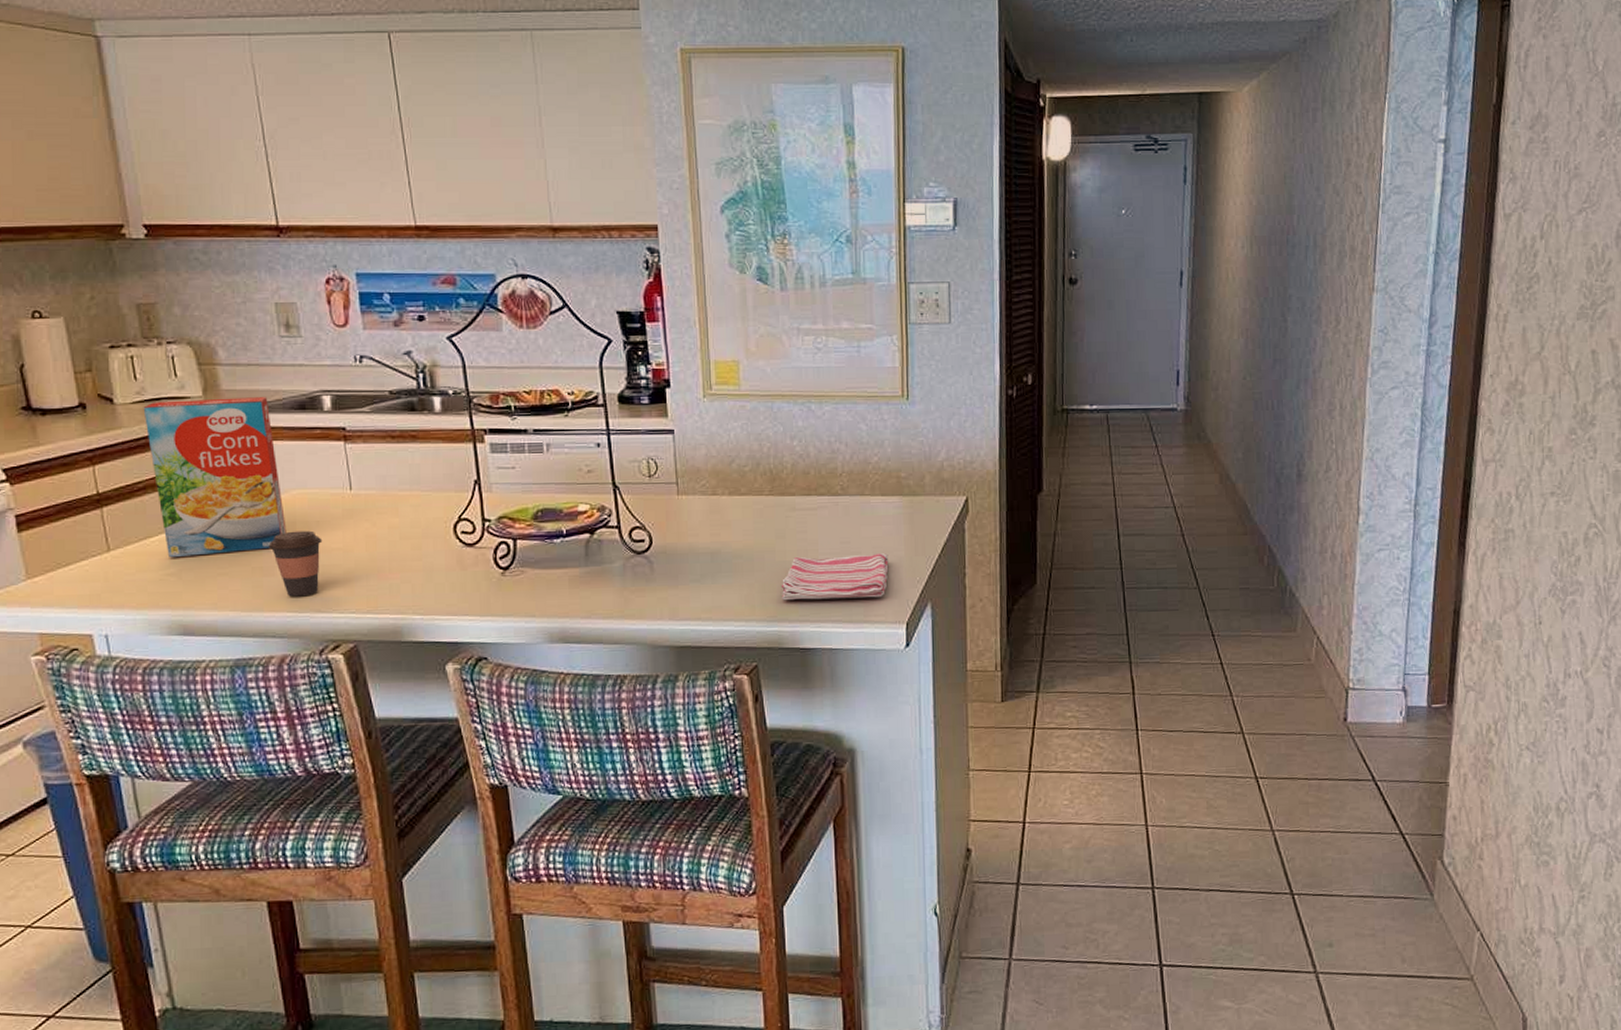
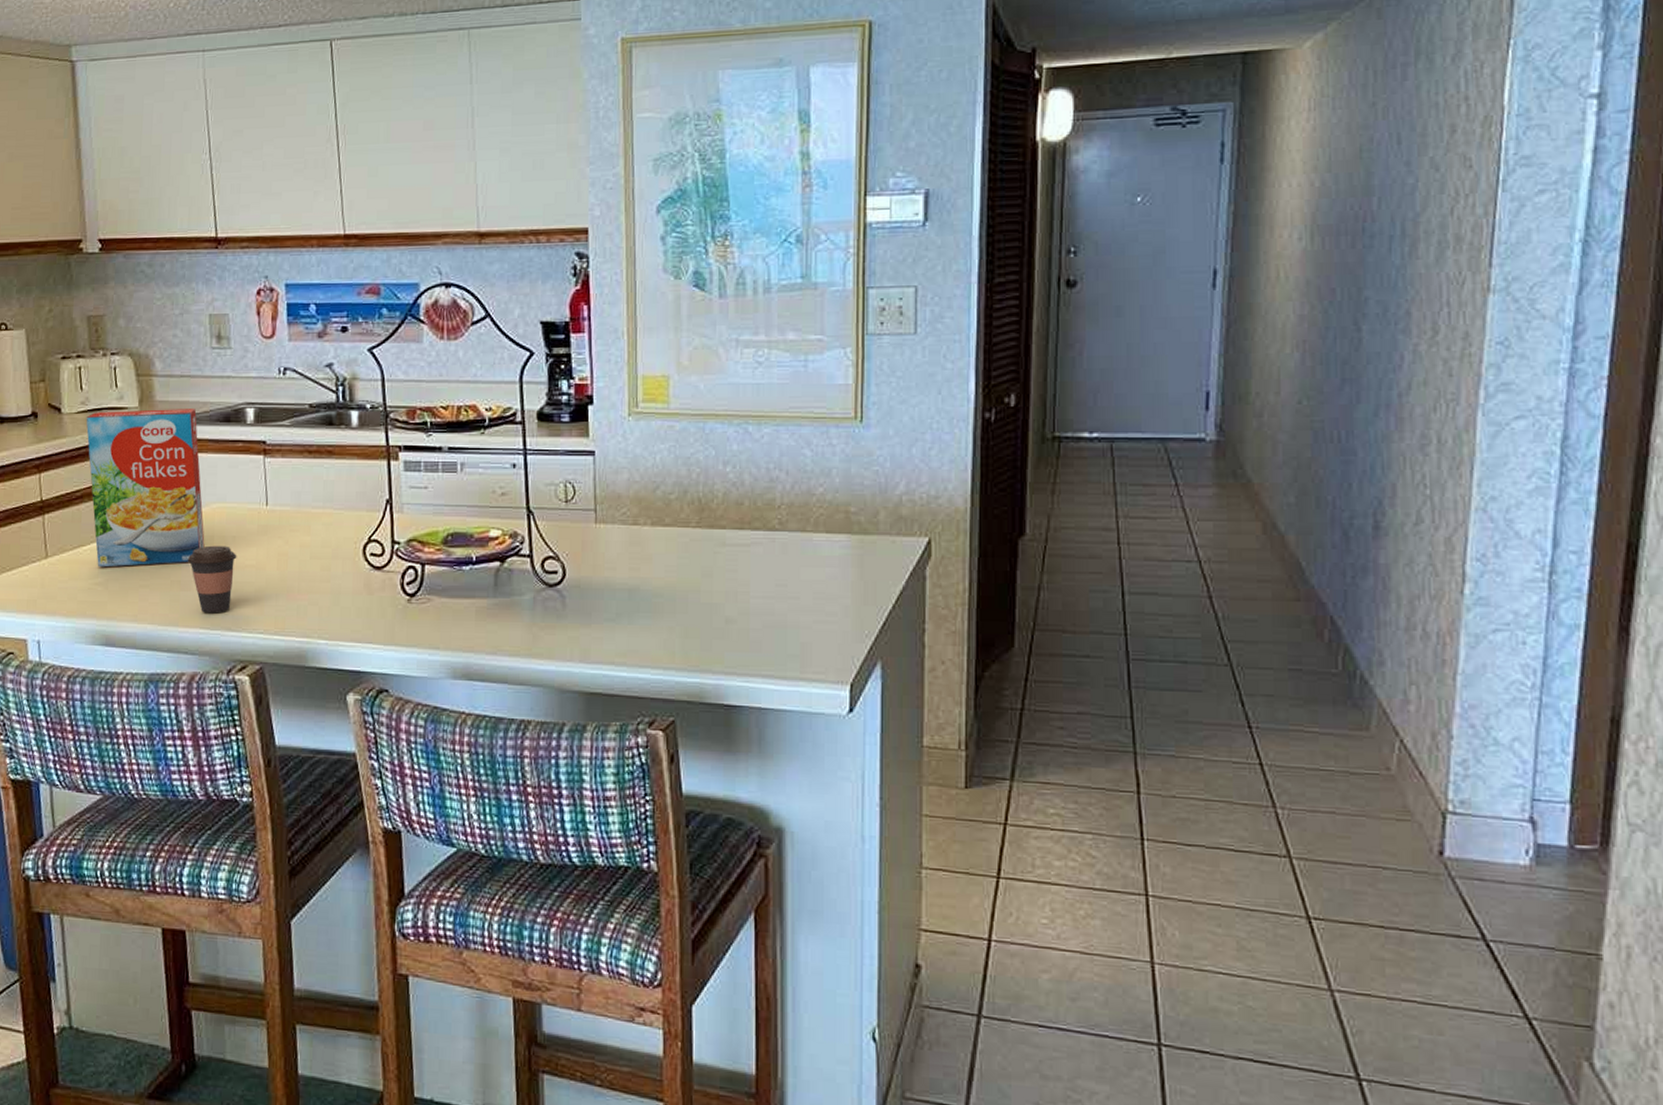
dish towel: present [781,553,889,601] -> none [705,598,832,652]

